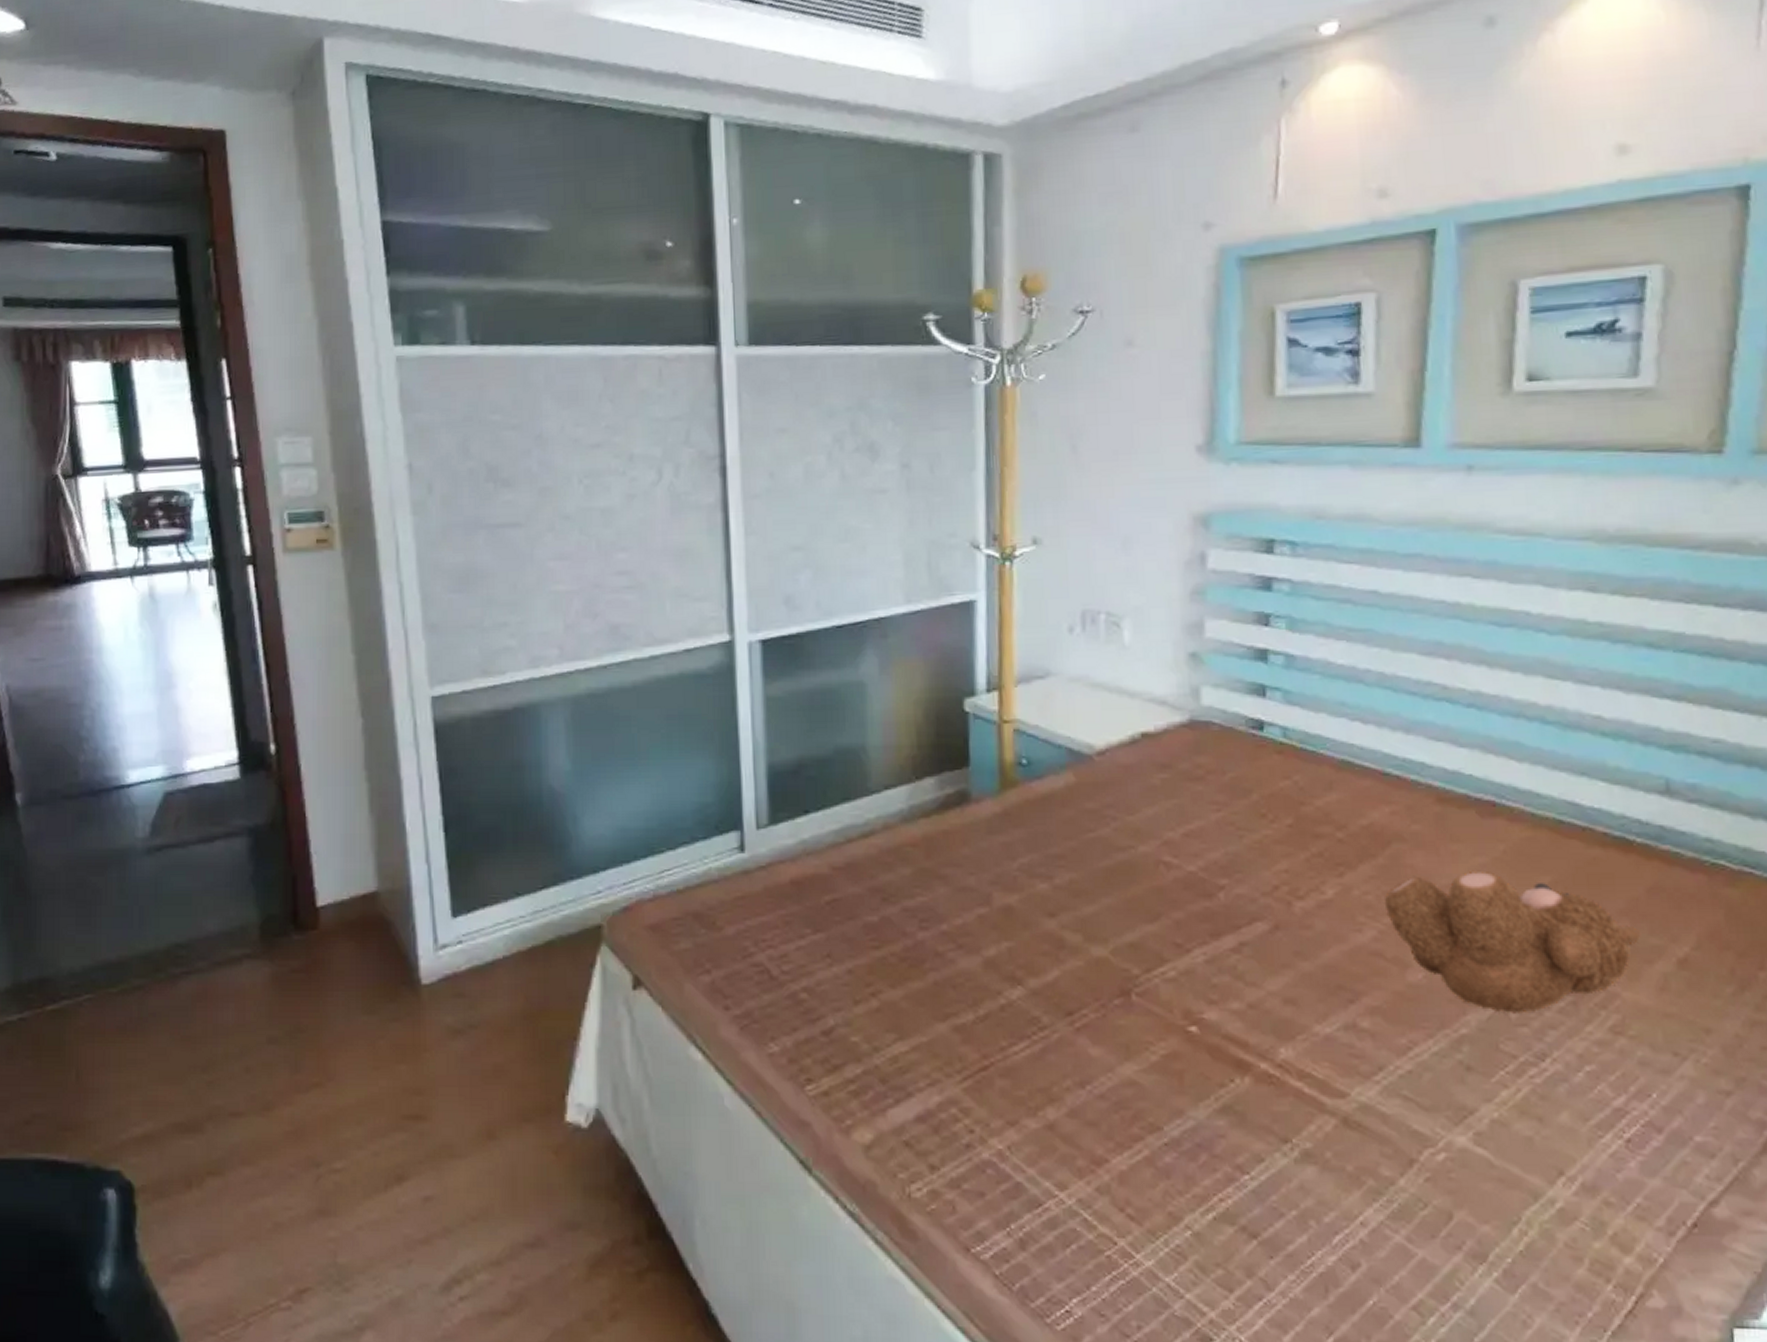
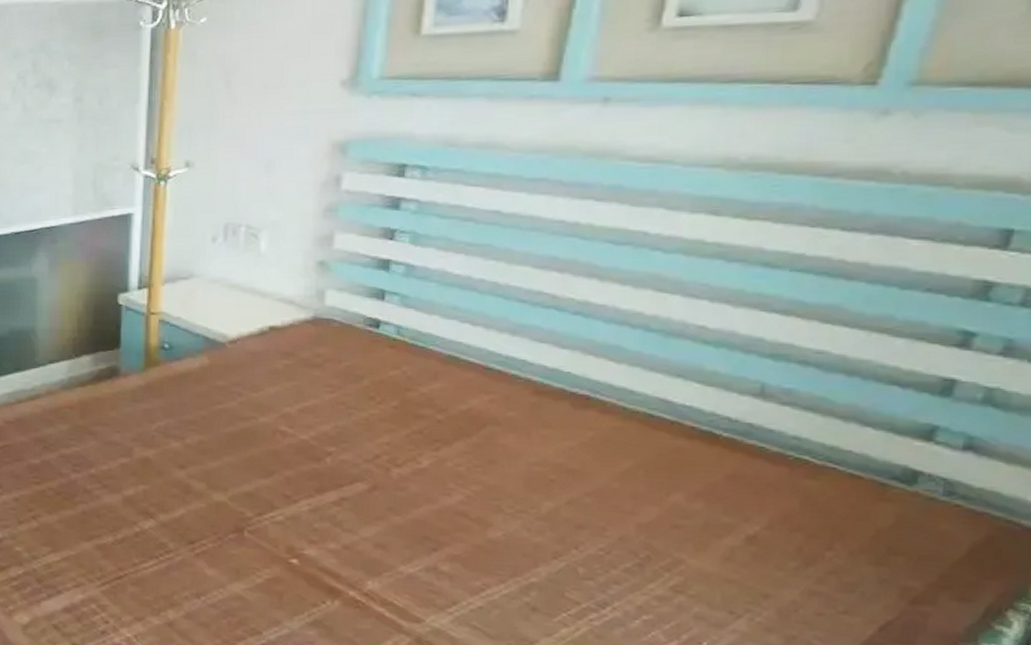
teddy bear: present [1384,870,1640,1013] -> none [473,452,713,570]

